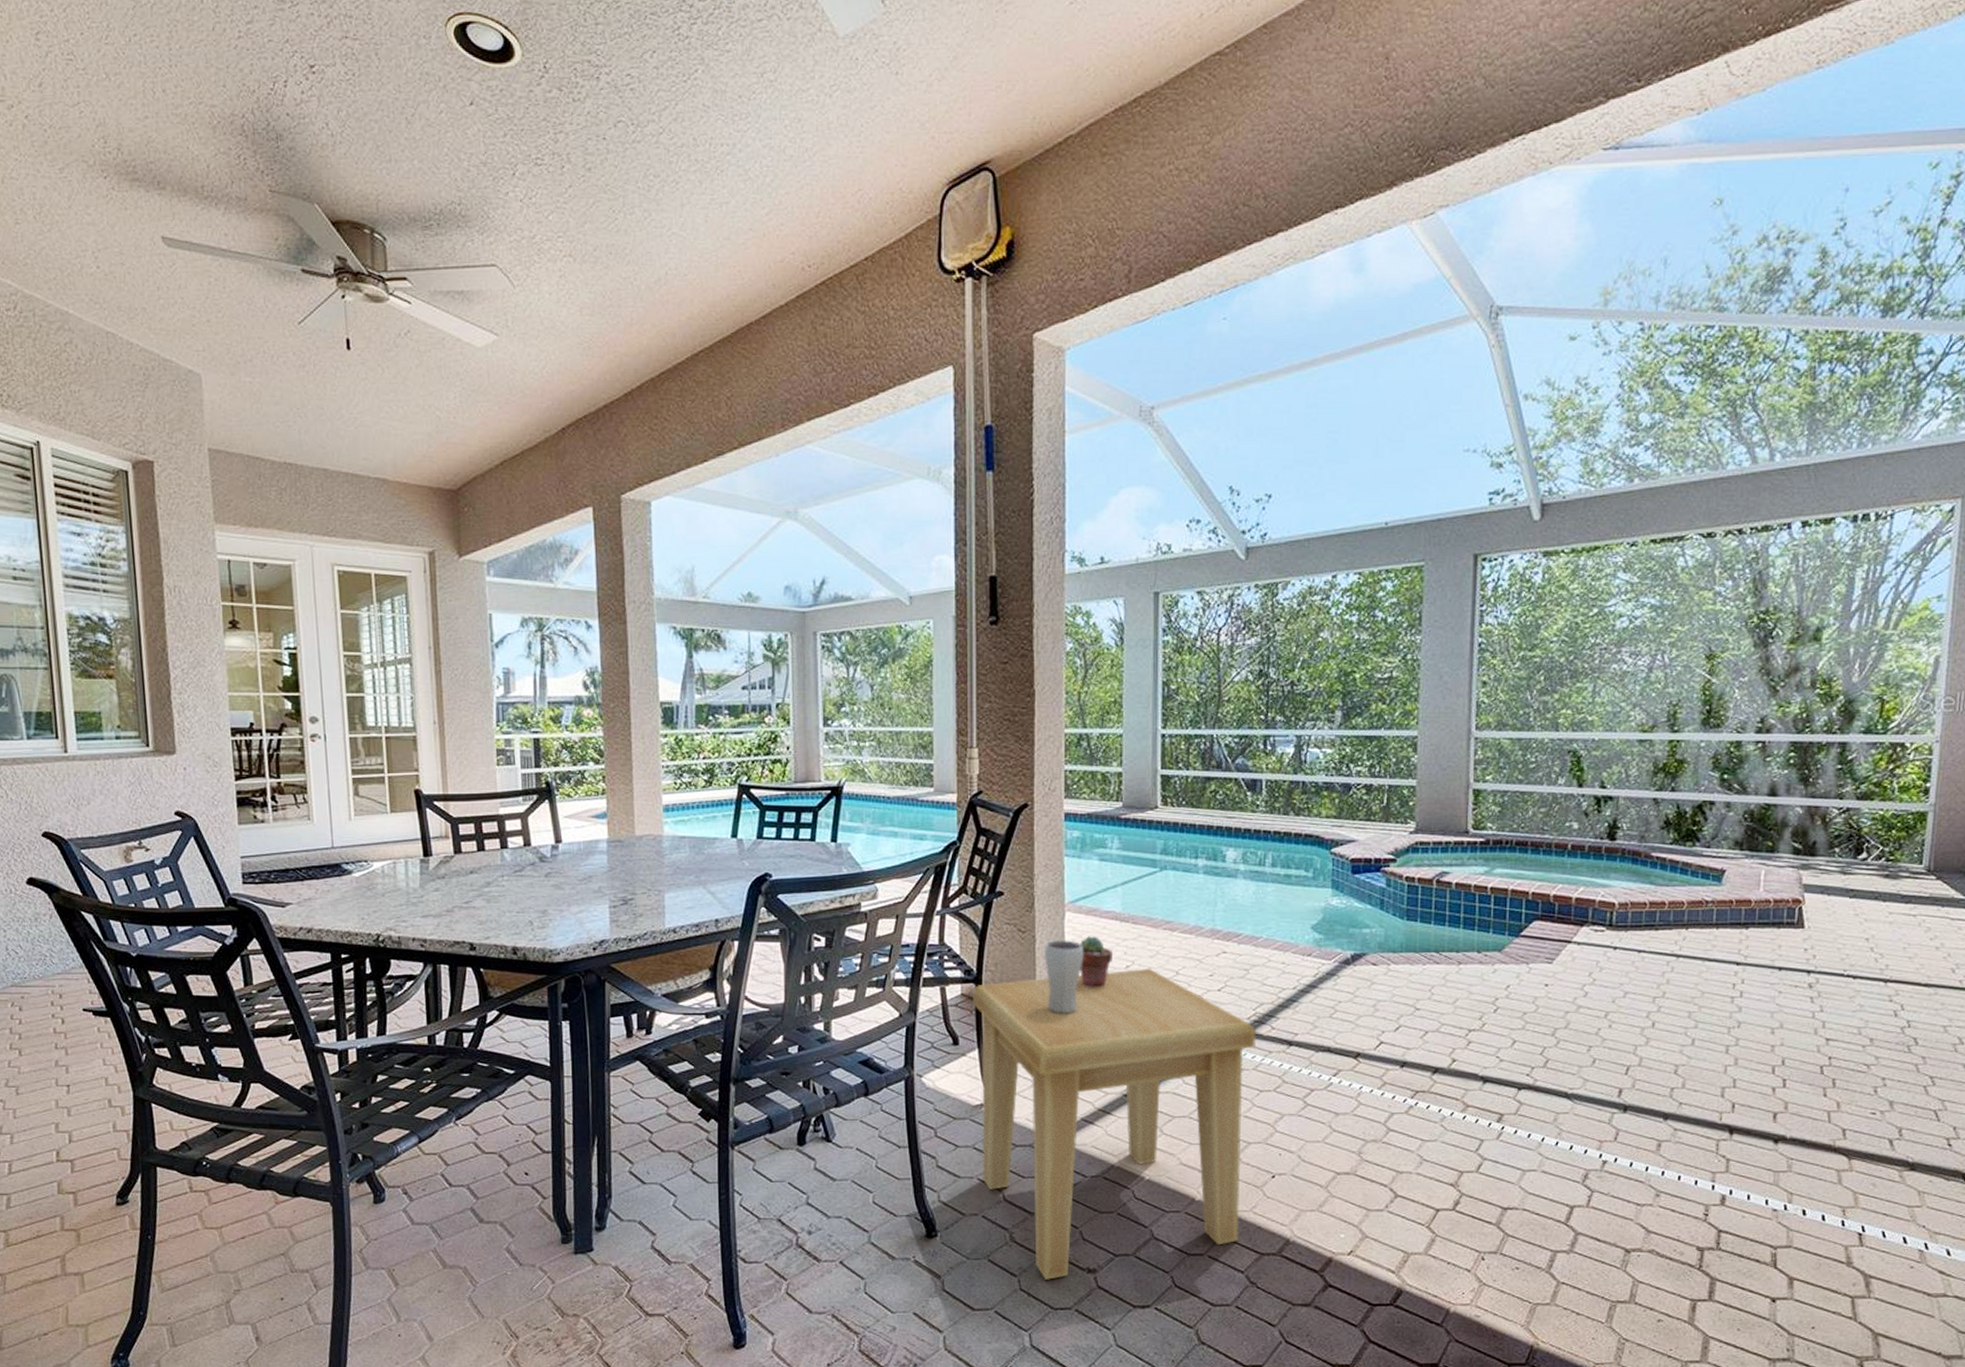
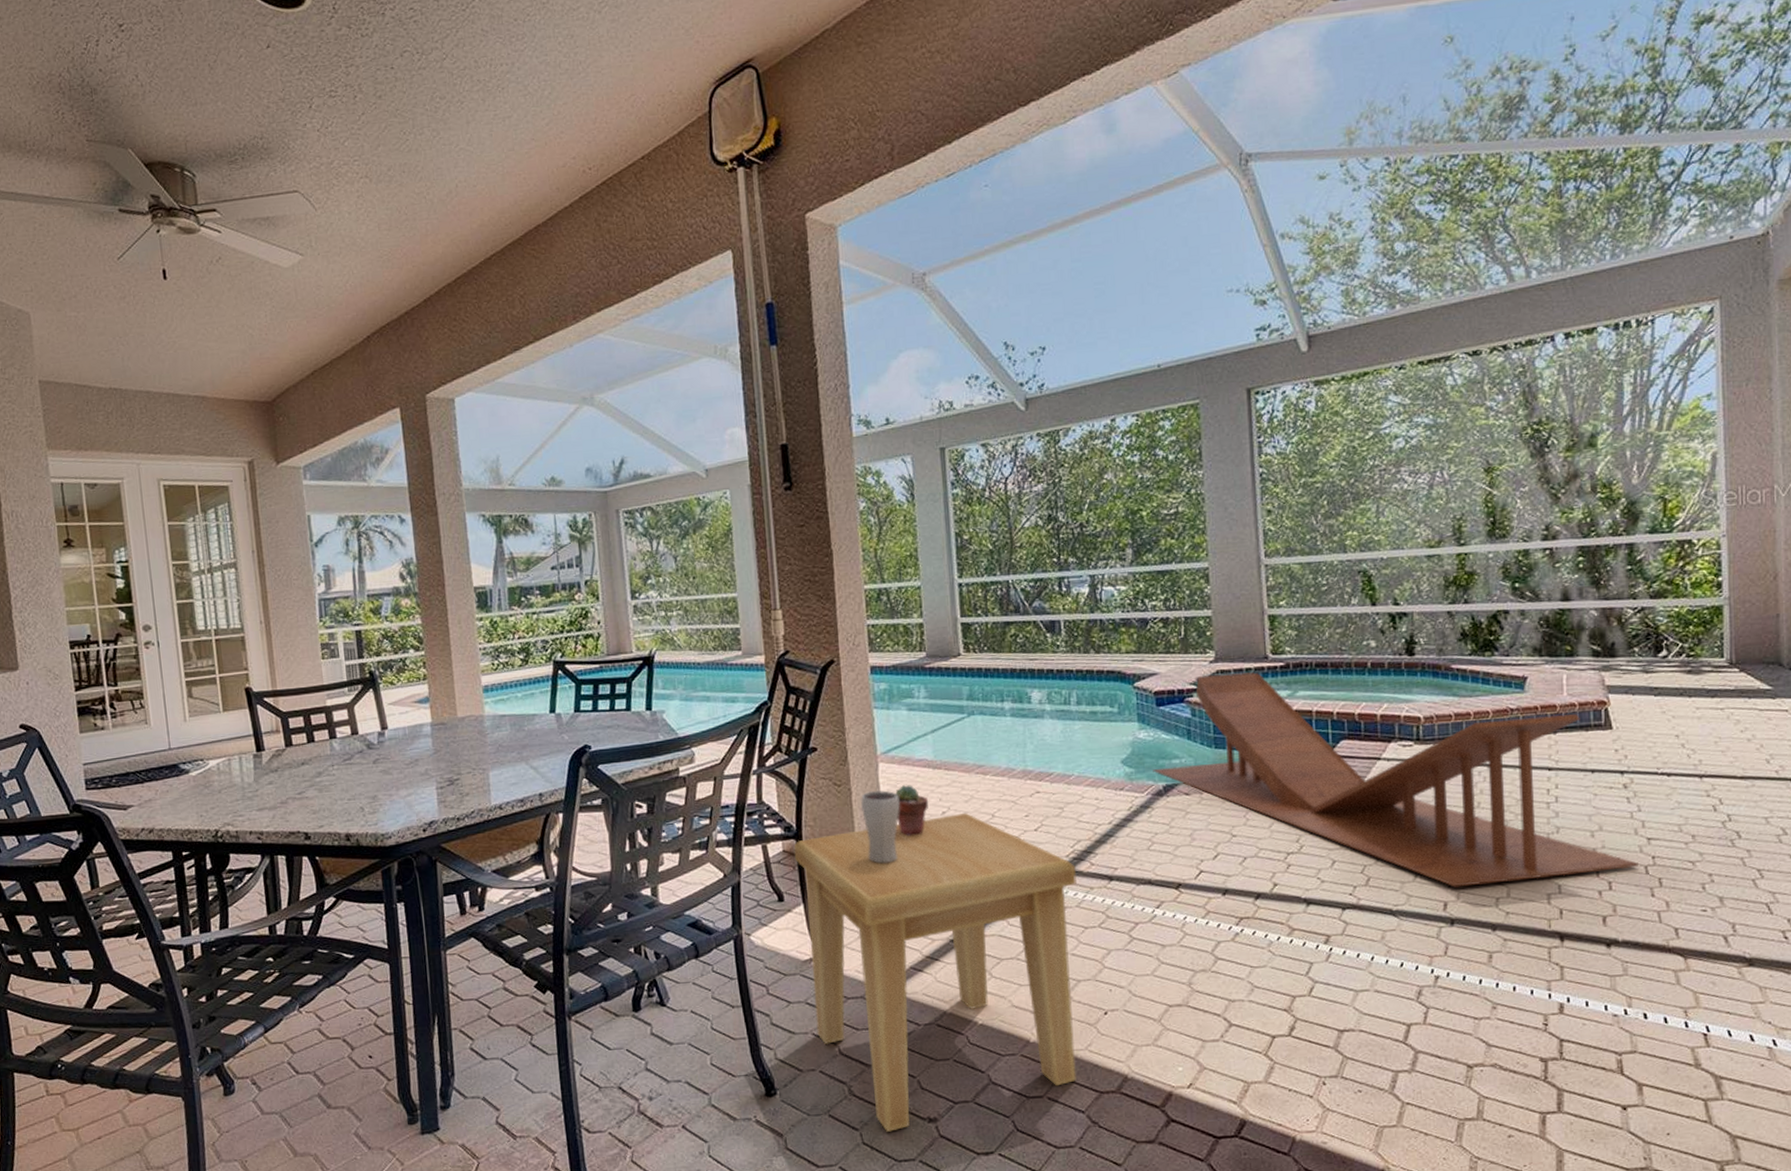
lounge chair: none [1342,845,1814,1075] -> present [1153,672,1638,887]

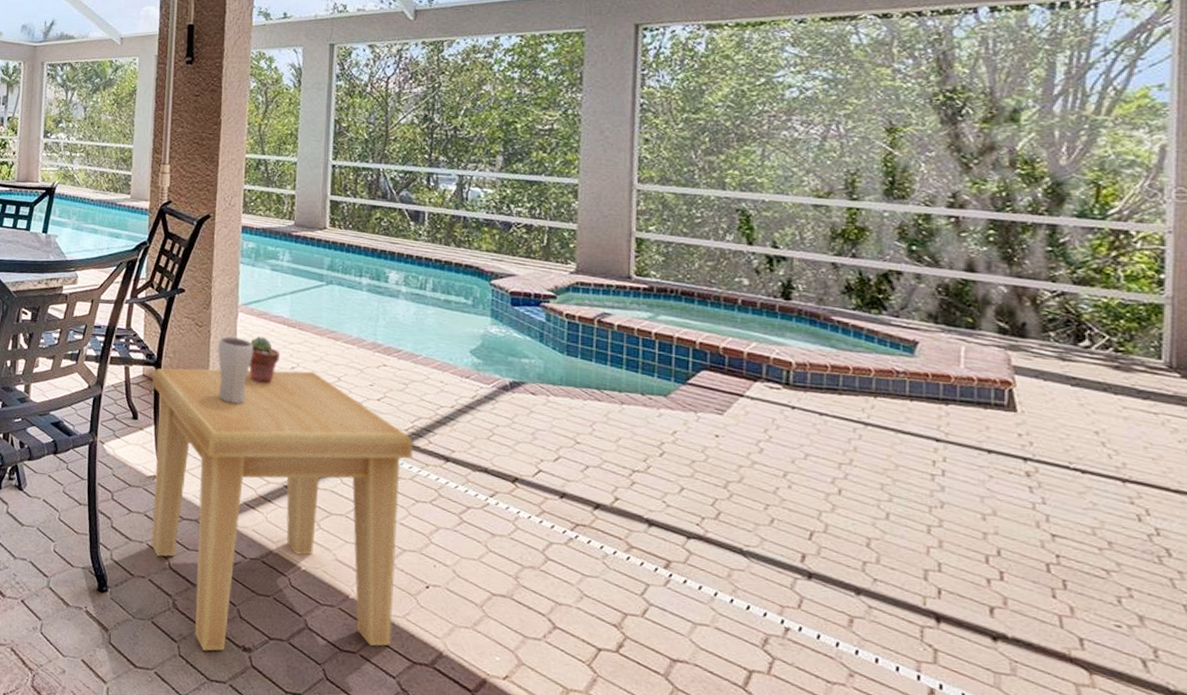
lounge chair: present [1153,672,1638,887] -> none [501,284,1038,563]

